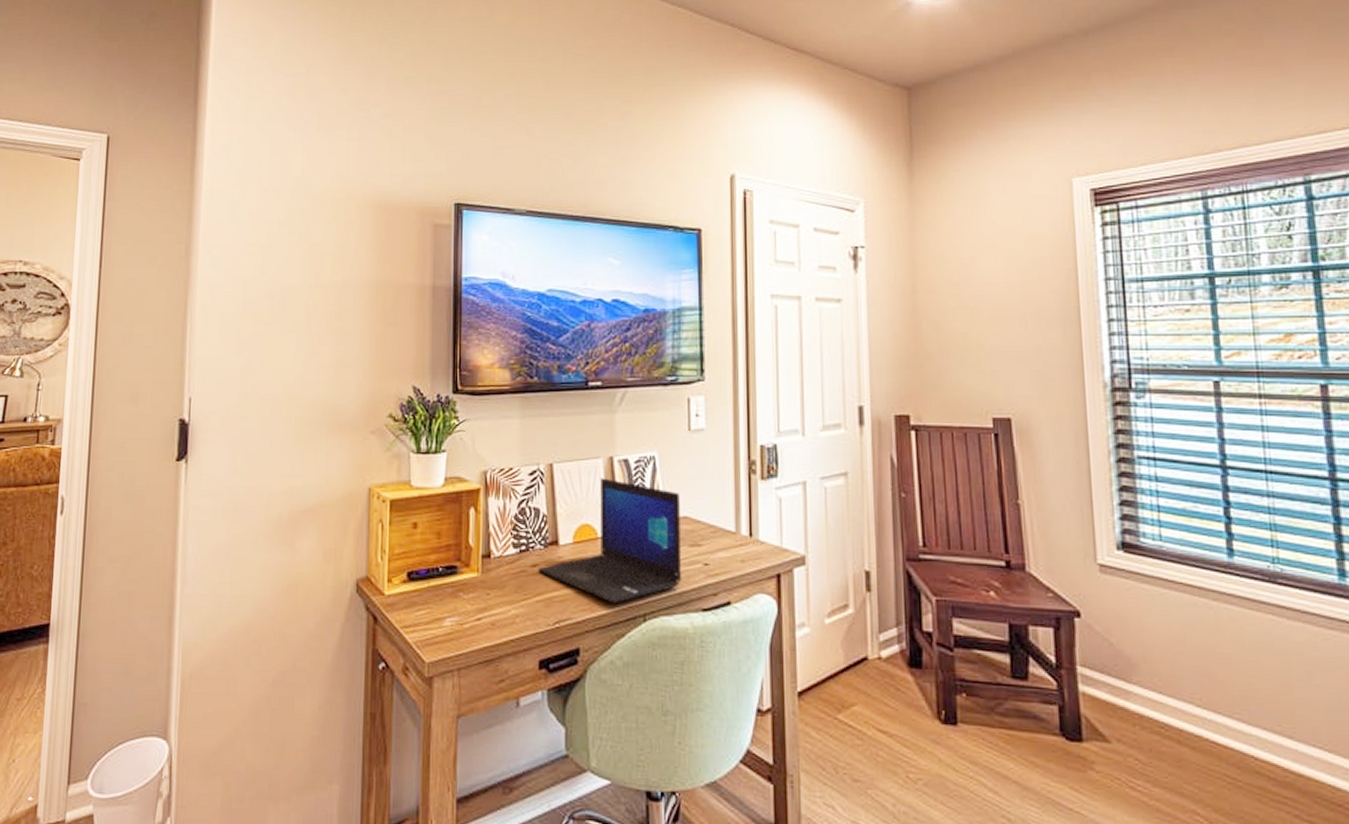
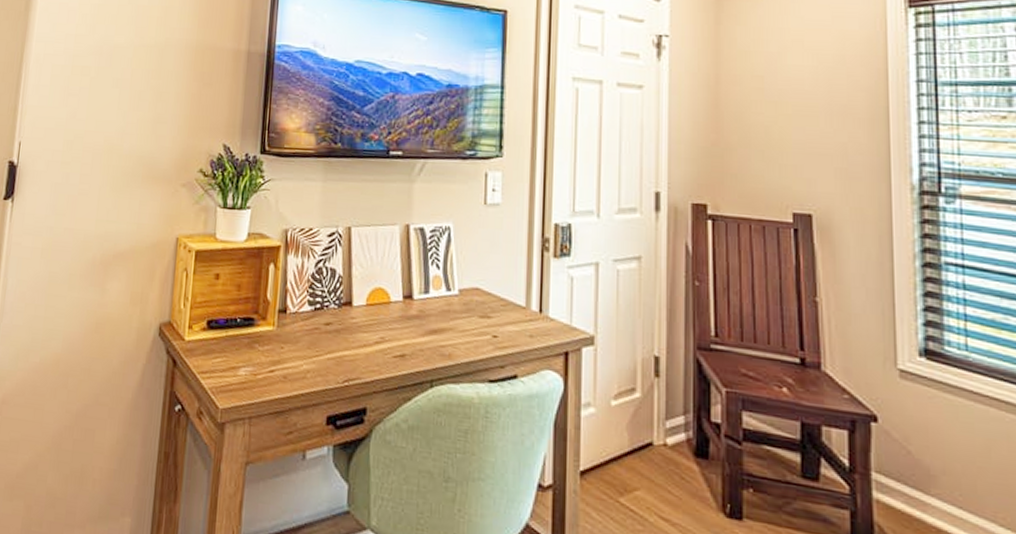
laptop: present [538,478,682,604] -> none [330,244,472,368]

